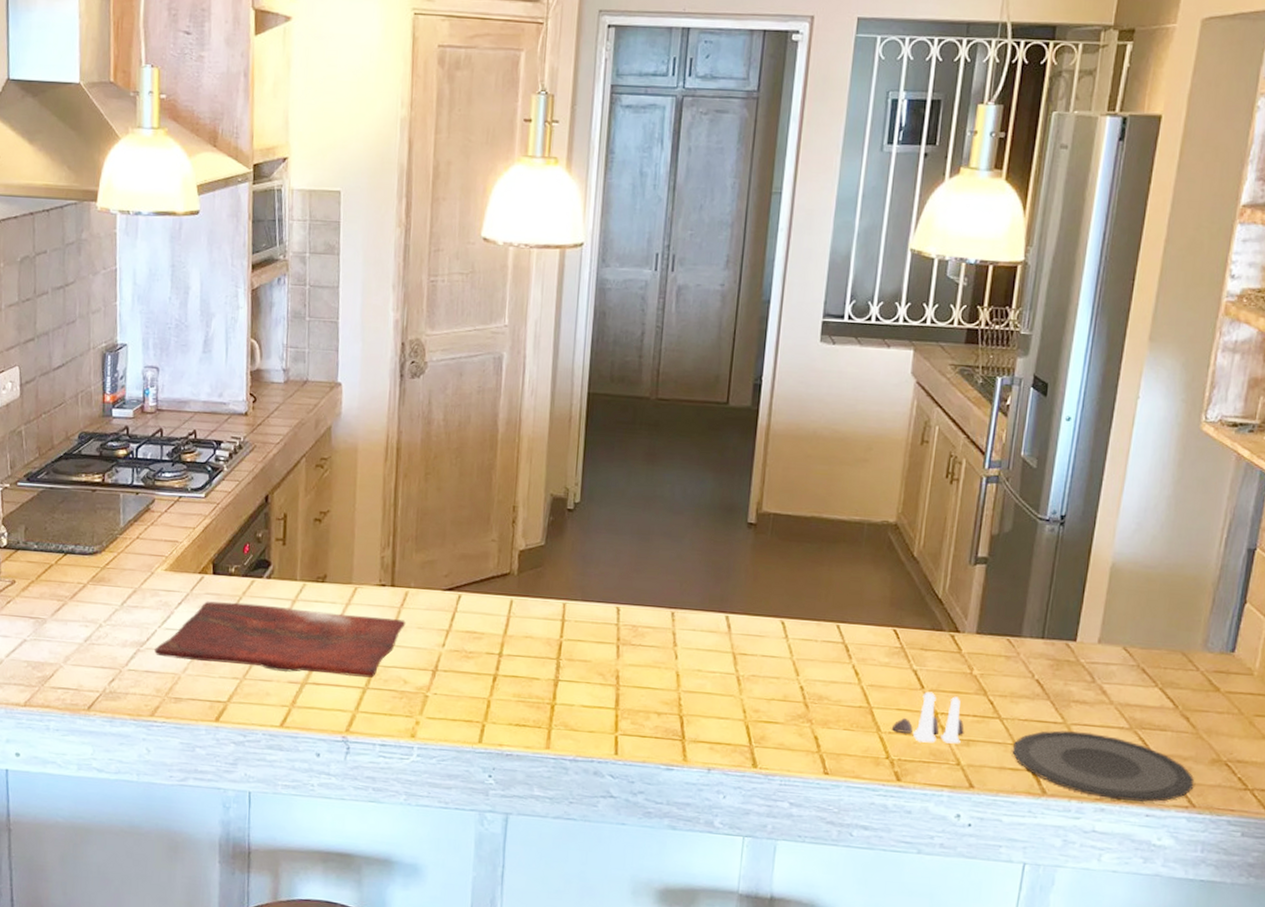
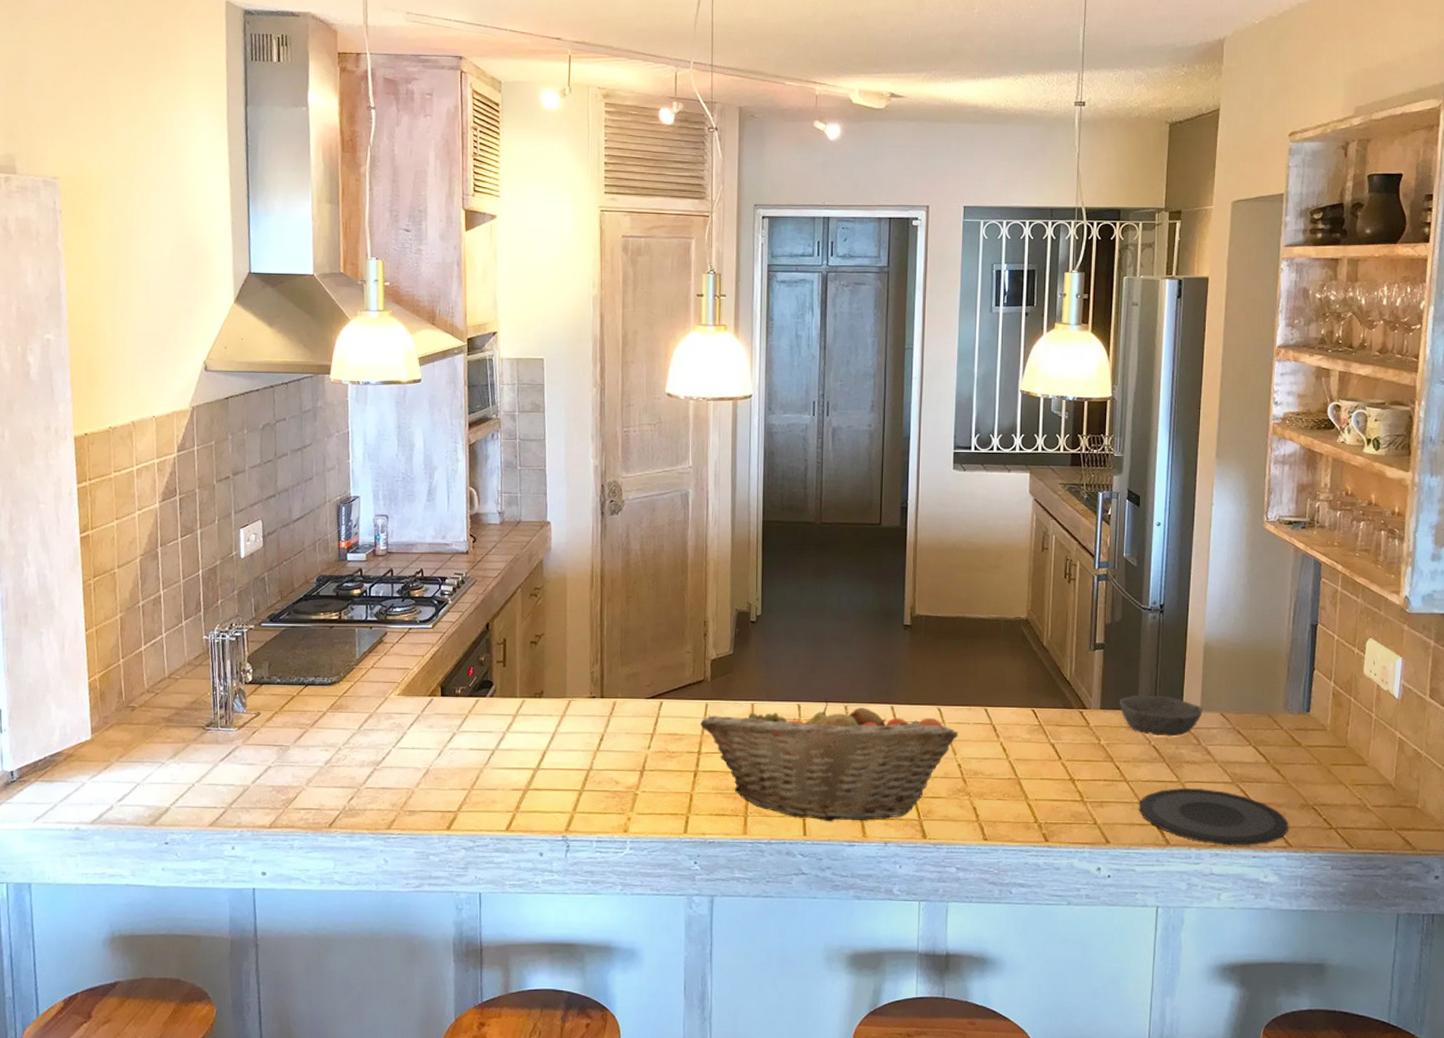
cutting board: present [154,601,406,678] -> none [390,720,615,781]
fruit basket: none [503,601,804,743] -> present [700,698,958,822]
salt and pepper shaker set: present [891,691,964,744] -> none [1037,762,1098,806]
bowl: none [1000,620,1102,671] -> present [1120,695,1203,737]

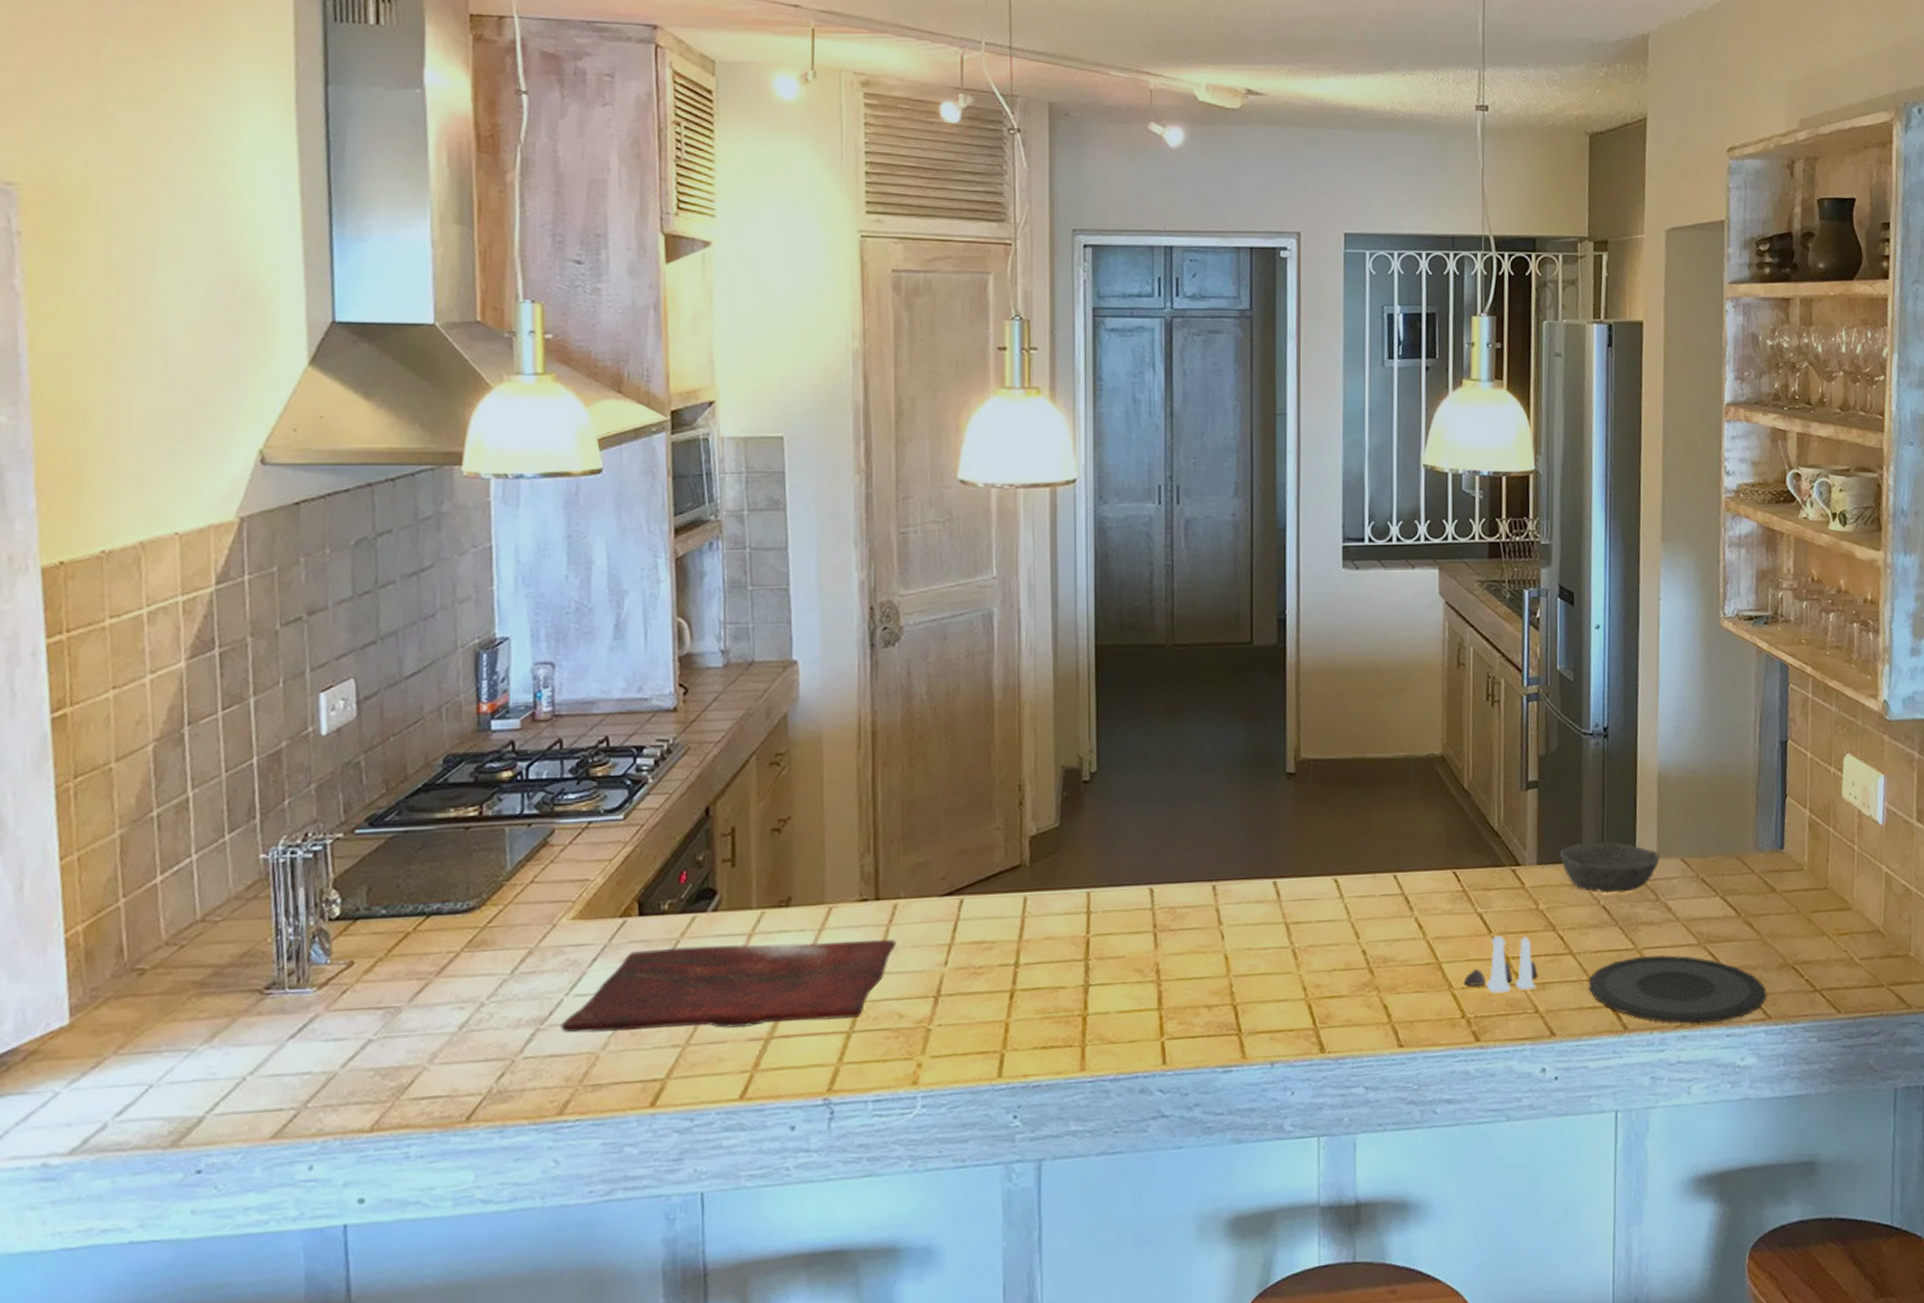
cutting board: none [390,720,615,781] -> present [561,939,897,1034]
fruit basket: present [700,698,958,822] -> none [1017,876,1361,1043]
salt and pepper shaker set: none [1037,762,1098,806] -> present [1463,935,1538,994]

